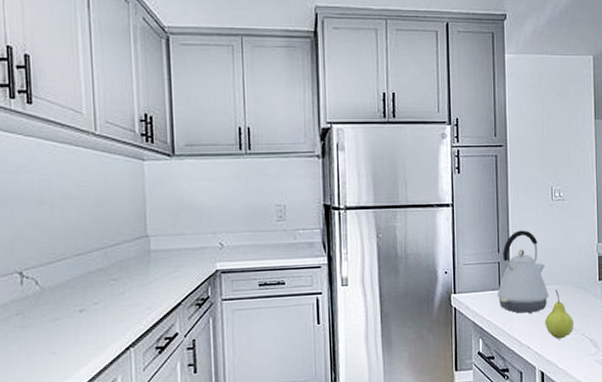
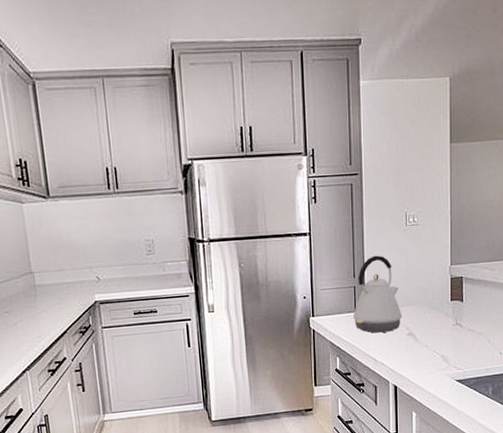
fruit: present [545,290,574,339] -> none [398,310,426,356]

